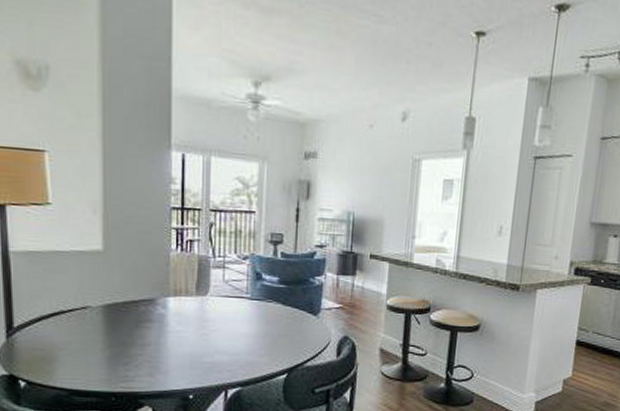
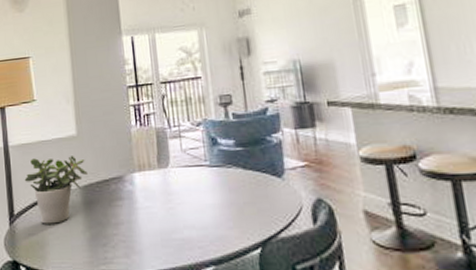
potted plant: none [29,269,113,340] -> present [24,156,88,224]

